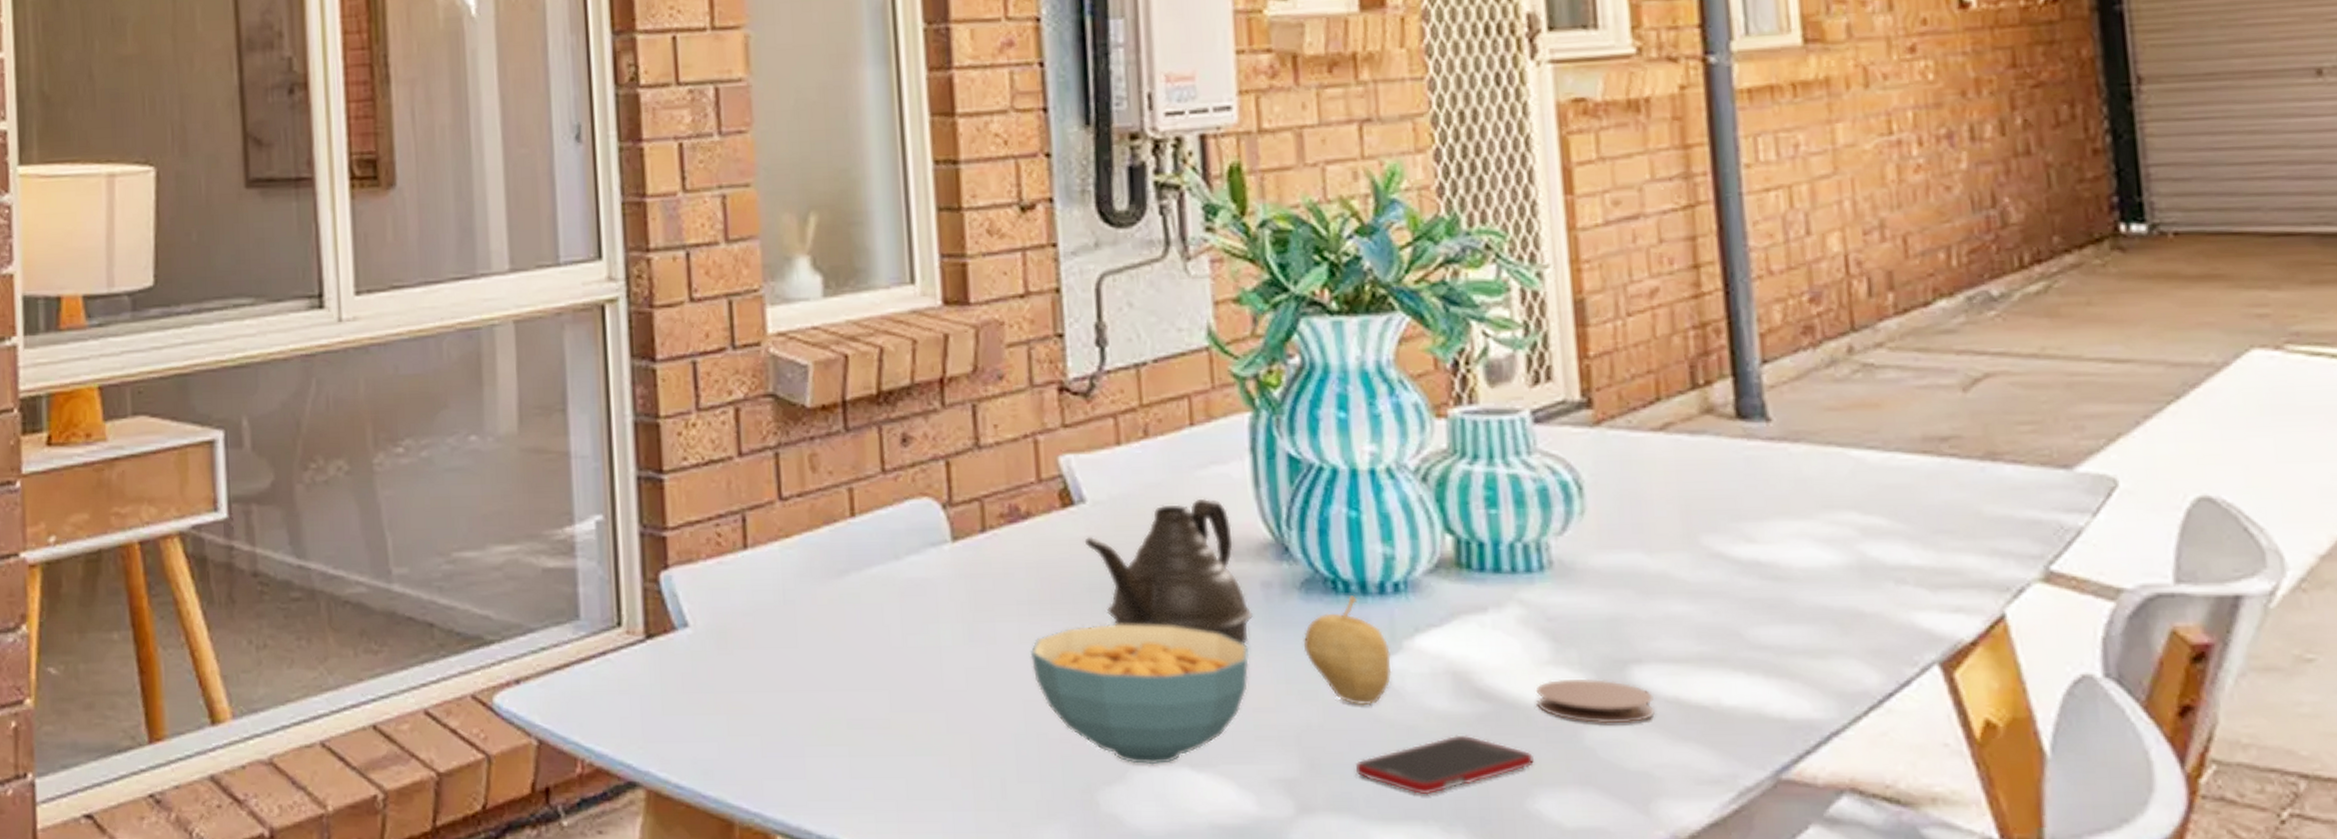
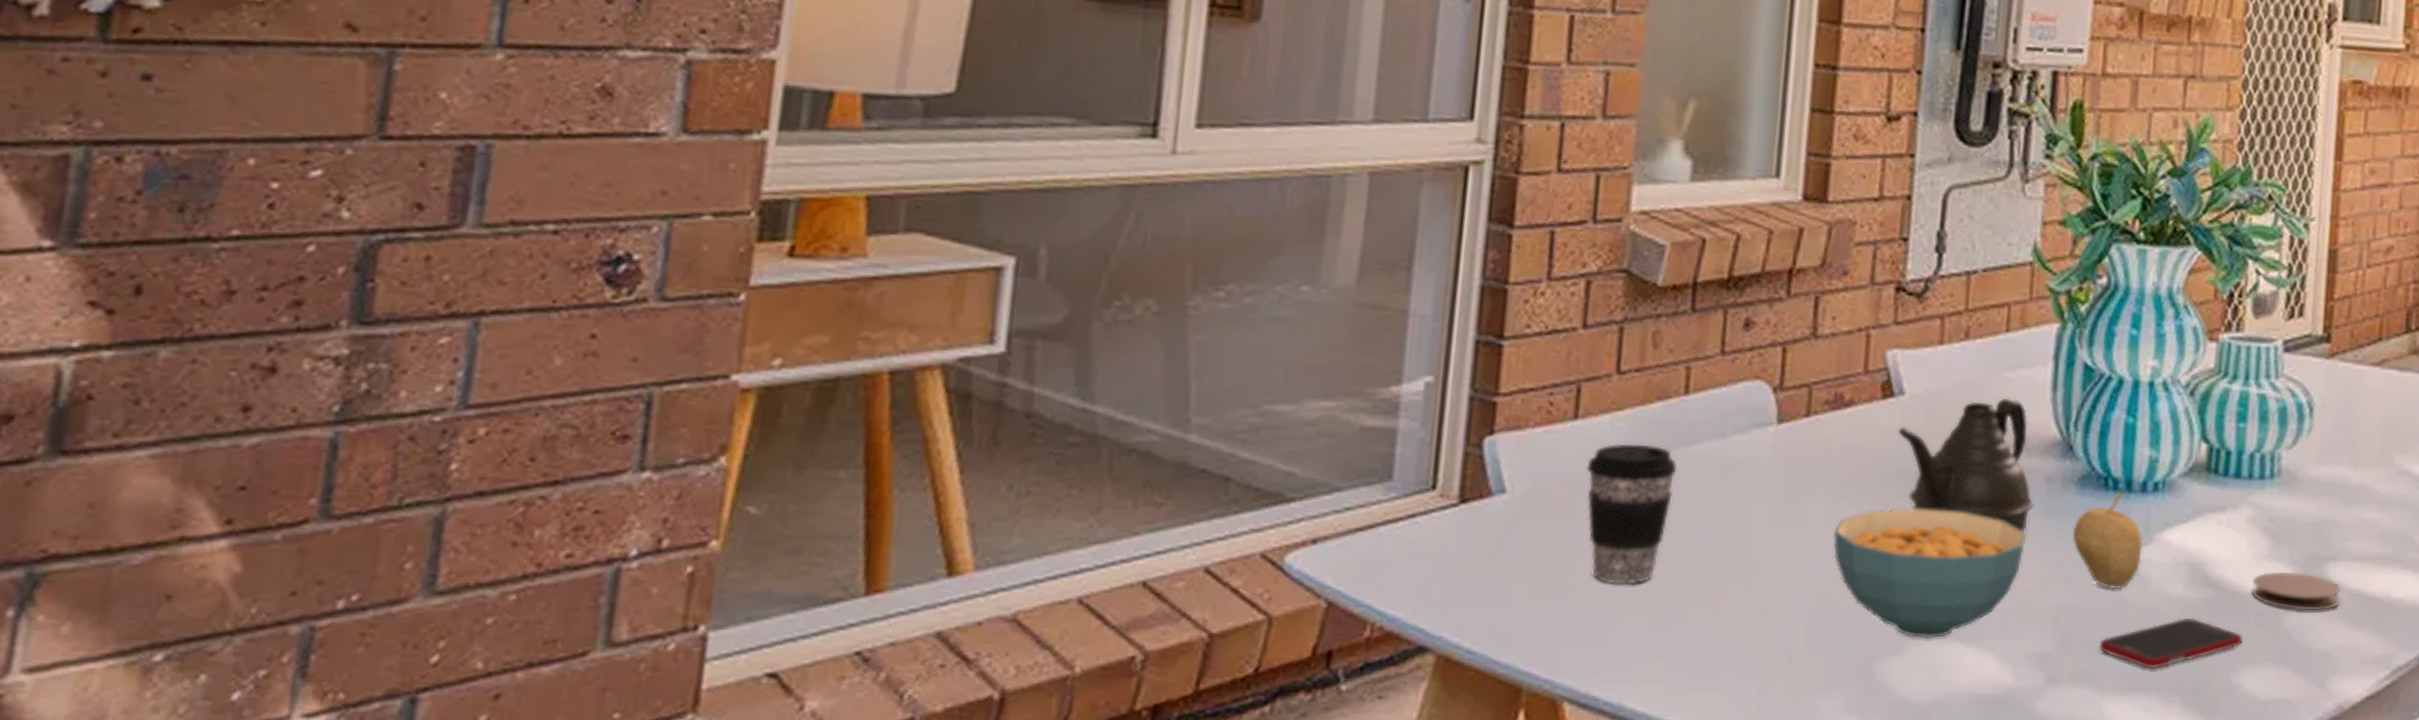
coffee cup: none [762,570,855,715] -> present [1585,443,1678,585]

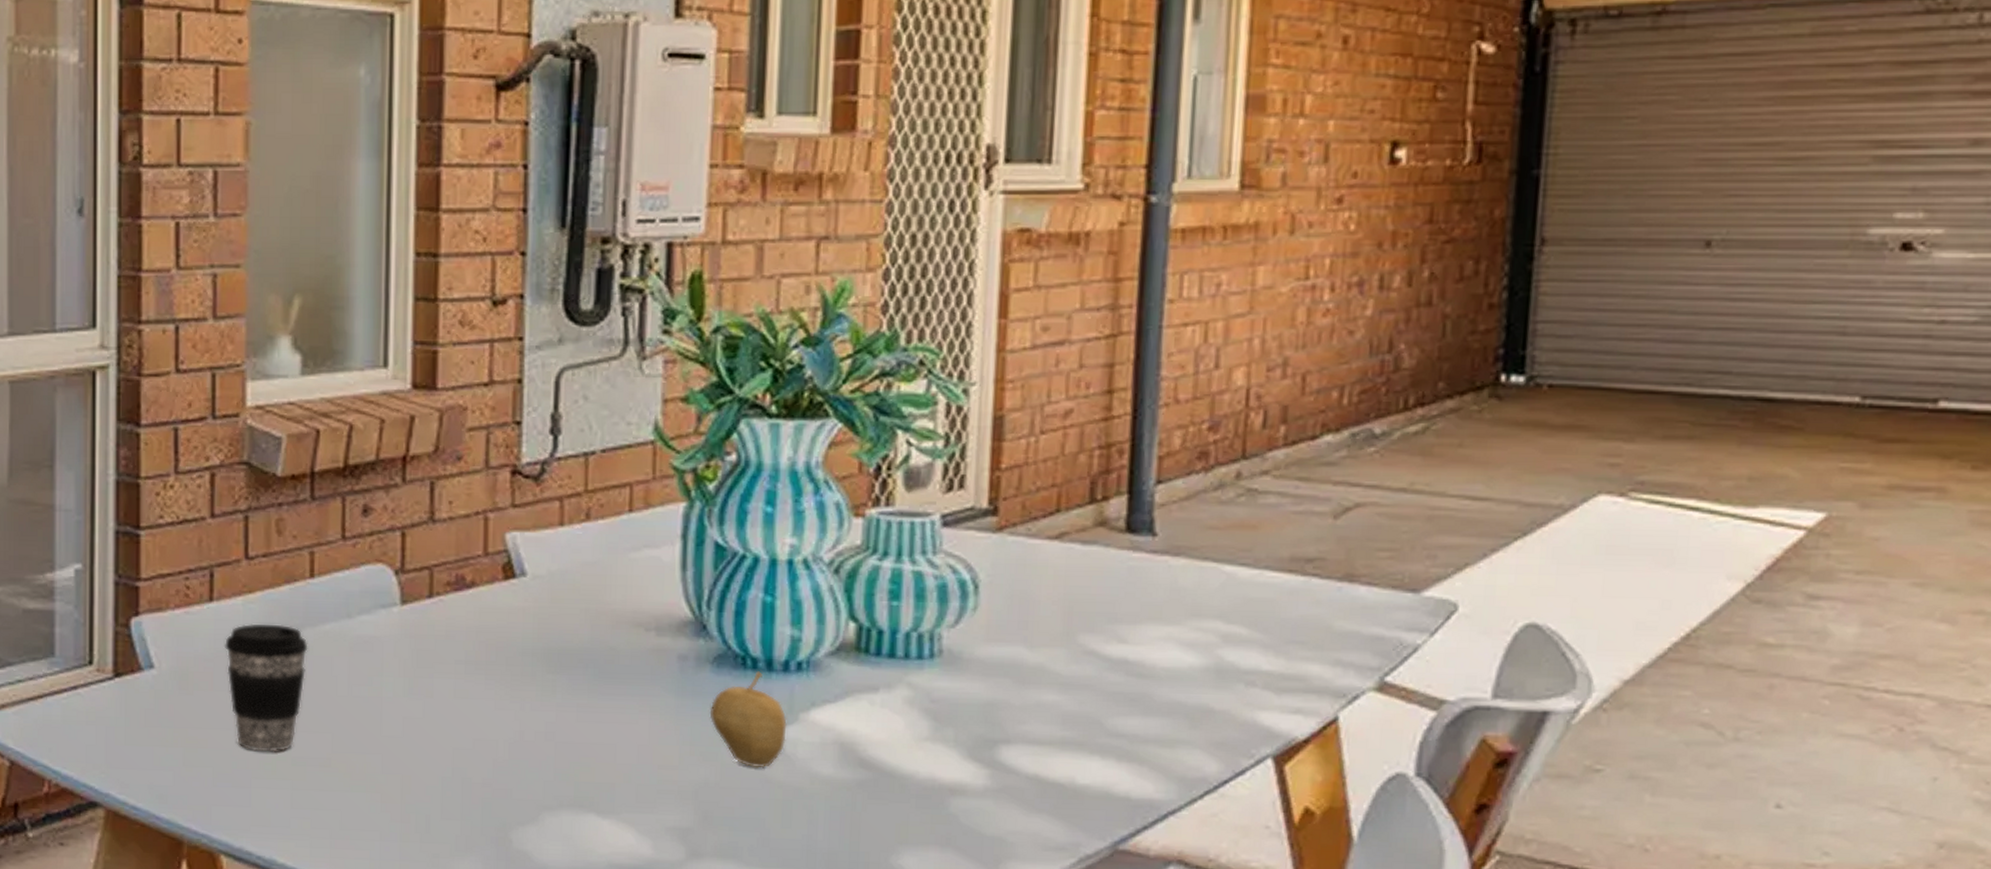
cereal bowl: present [1833,508,2027,639] -> none [462,685,661,810]
teapot: present [1898,397,2035,531] -> none [521,577,668,709]
cell phone: present [2099,617,2243,670] -> none [743,797,903,848]
coaster: present [2252,571,2341,611] -> none [912,754,1016,795]

